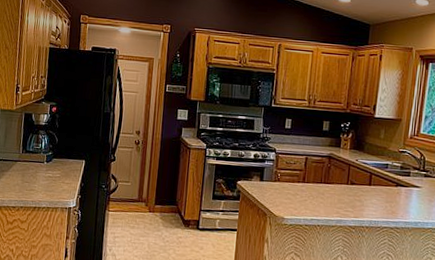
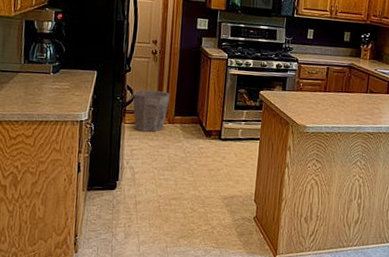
waste bin: none [116,179,152,220] -> present [132,90,171,132]

